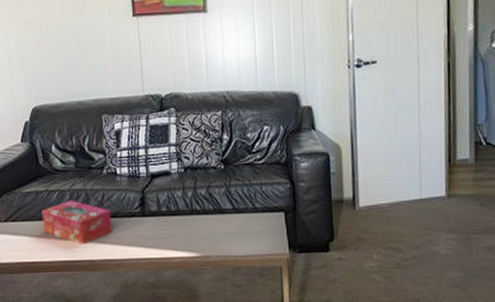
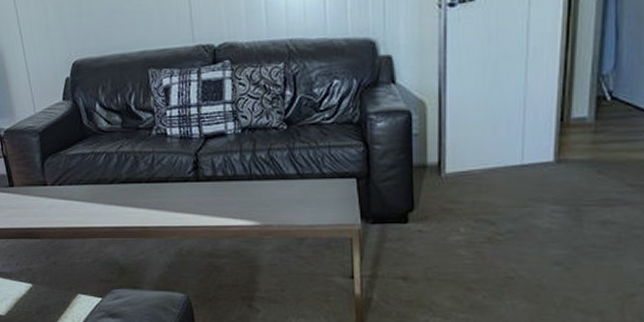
tissue box: present [41,200,112,244] -> none [89,163,164,210]

